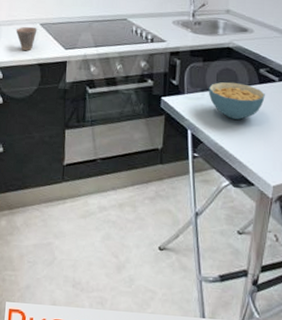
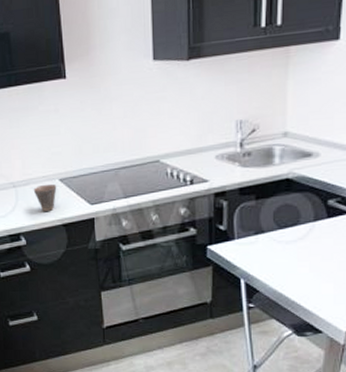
cereal bowl: present [208,82,265,120] -> none [263,219,335,262]

